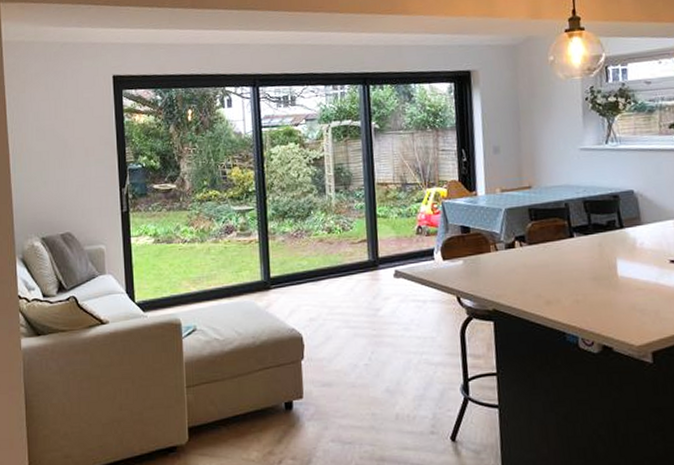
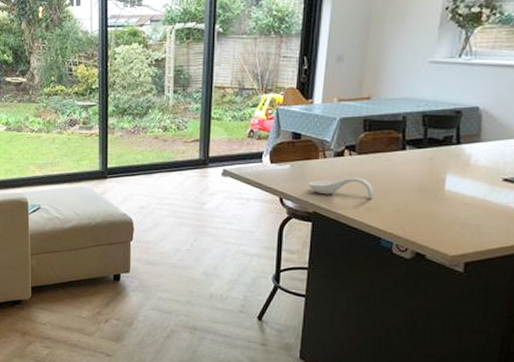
spoon rest: none [484,268,552,291] -> present [308,177,375,199]

